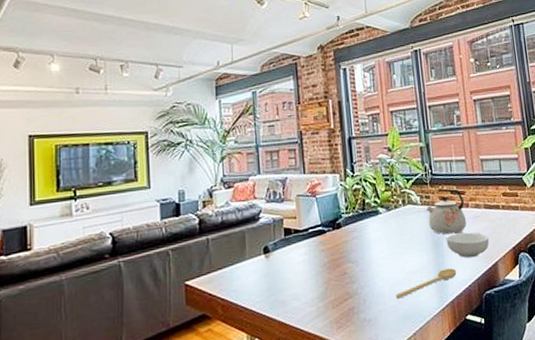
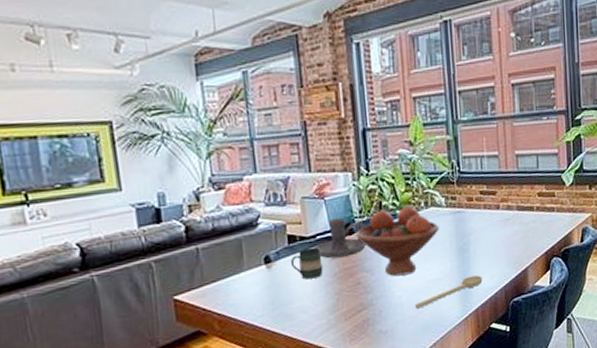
mug: none [286,239,314,269] -> present [290,247,324,280]
candle holder: none [306,214,352,250] -> present [313,218,366,259]
fruit bowl: none [343,204,416,268] -> present [356,206,440,277]
kettle: present [427,188,467,235] -> none [452,188,497,239]
cereal bowl: present [446,232,489,258] -> none [472,236,519,265]

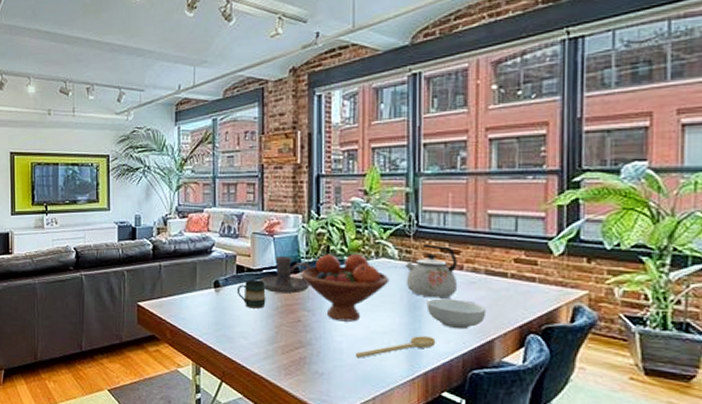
kettle: none [452,188,497,239] -> present [406,244,458,298]
cereal bowl: none [472,236,519,265] -> present [426,298,485,330]

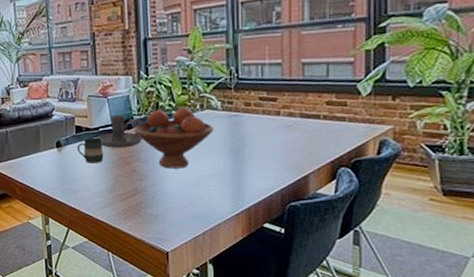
spoon: present [355,336,436,358] -> none [185,176,257,200]
kettle: present [406,244,458,298] -> none [228,94,276,142]
cereal bowl: present [426,298,485,330] -> none [248,141,300,168]

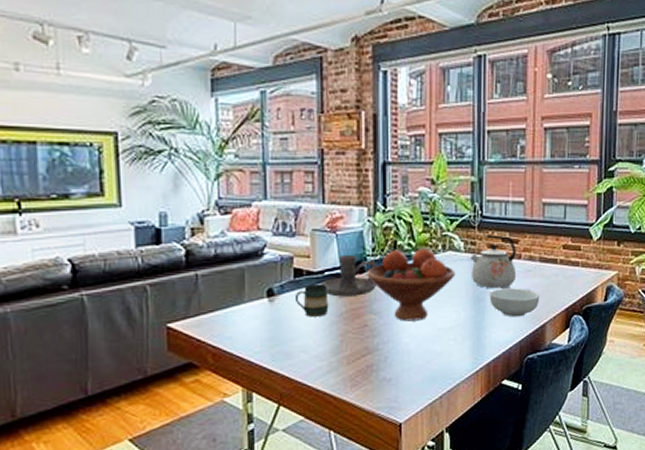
kettle: none [228,94,276,142] -> present [471,235,517,289]
cereal bowl: none [248,141,300,168] -> present [489,288,539,318]

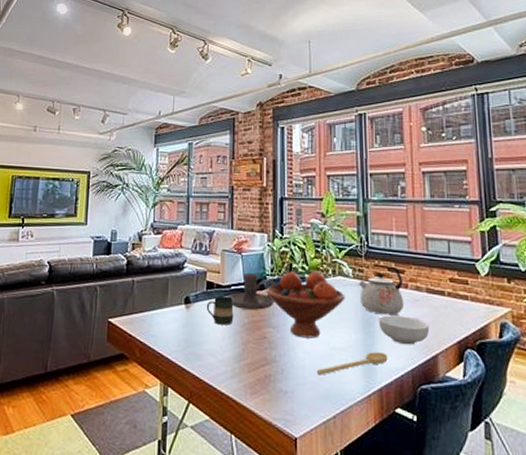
spoon: none [422,327,497,358] -> present [316,352,388,375]

